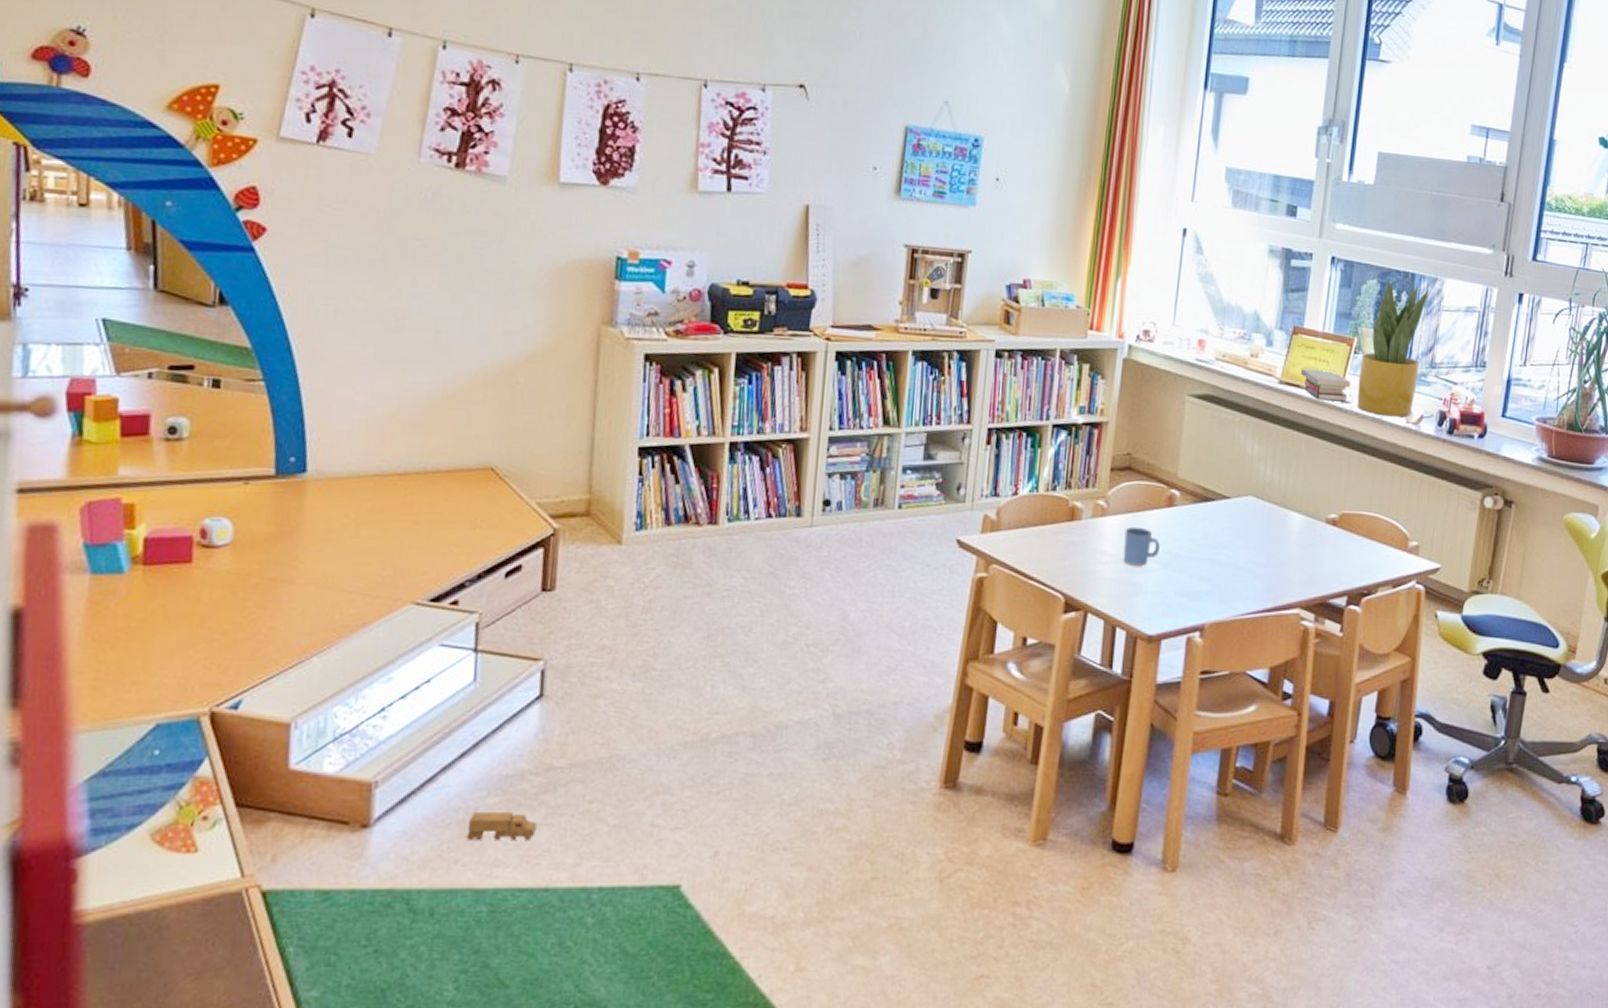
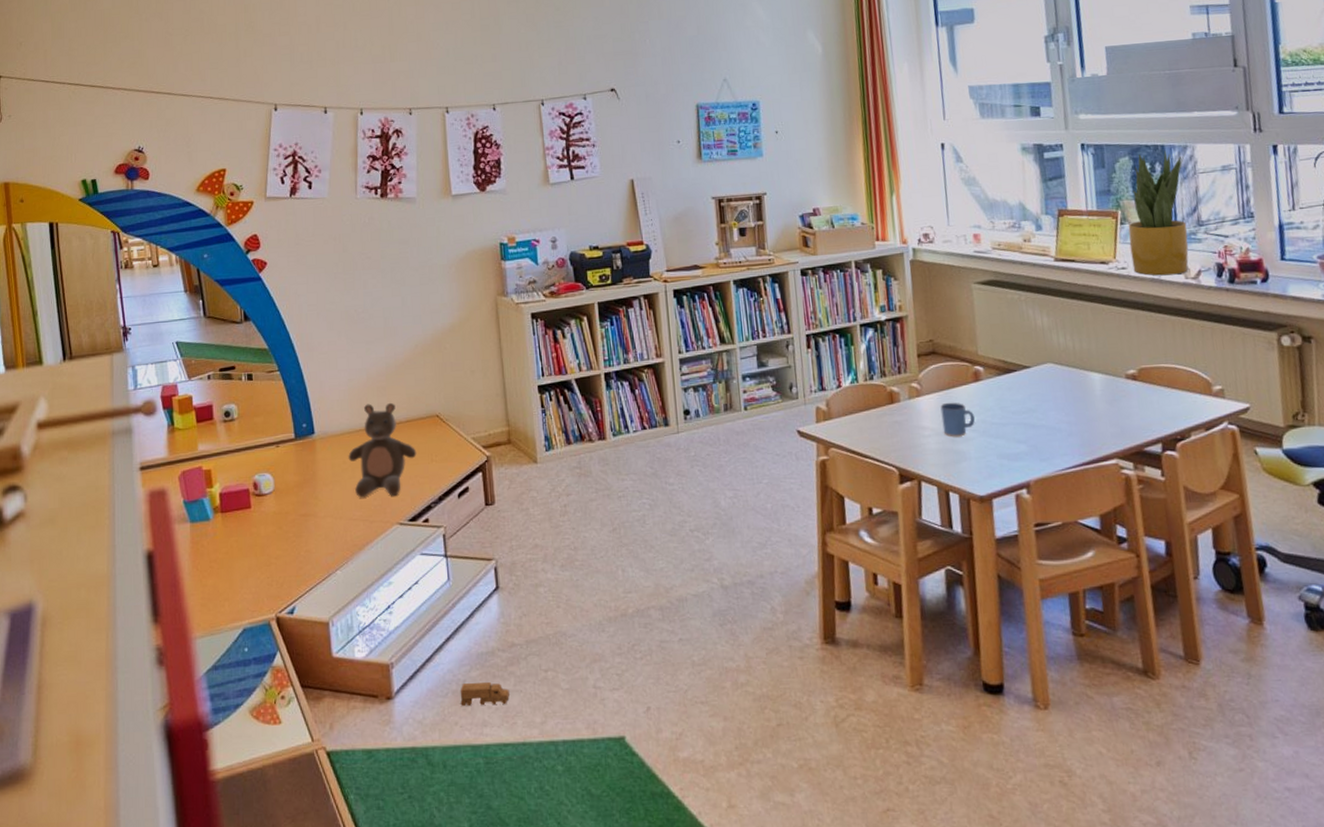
stuffed bear: none [352,441,455,567] -> present [348,402,417,498]
books: present [1300,369,1350,402] -> none [1073,243,1123,270]

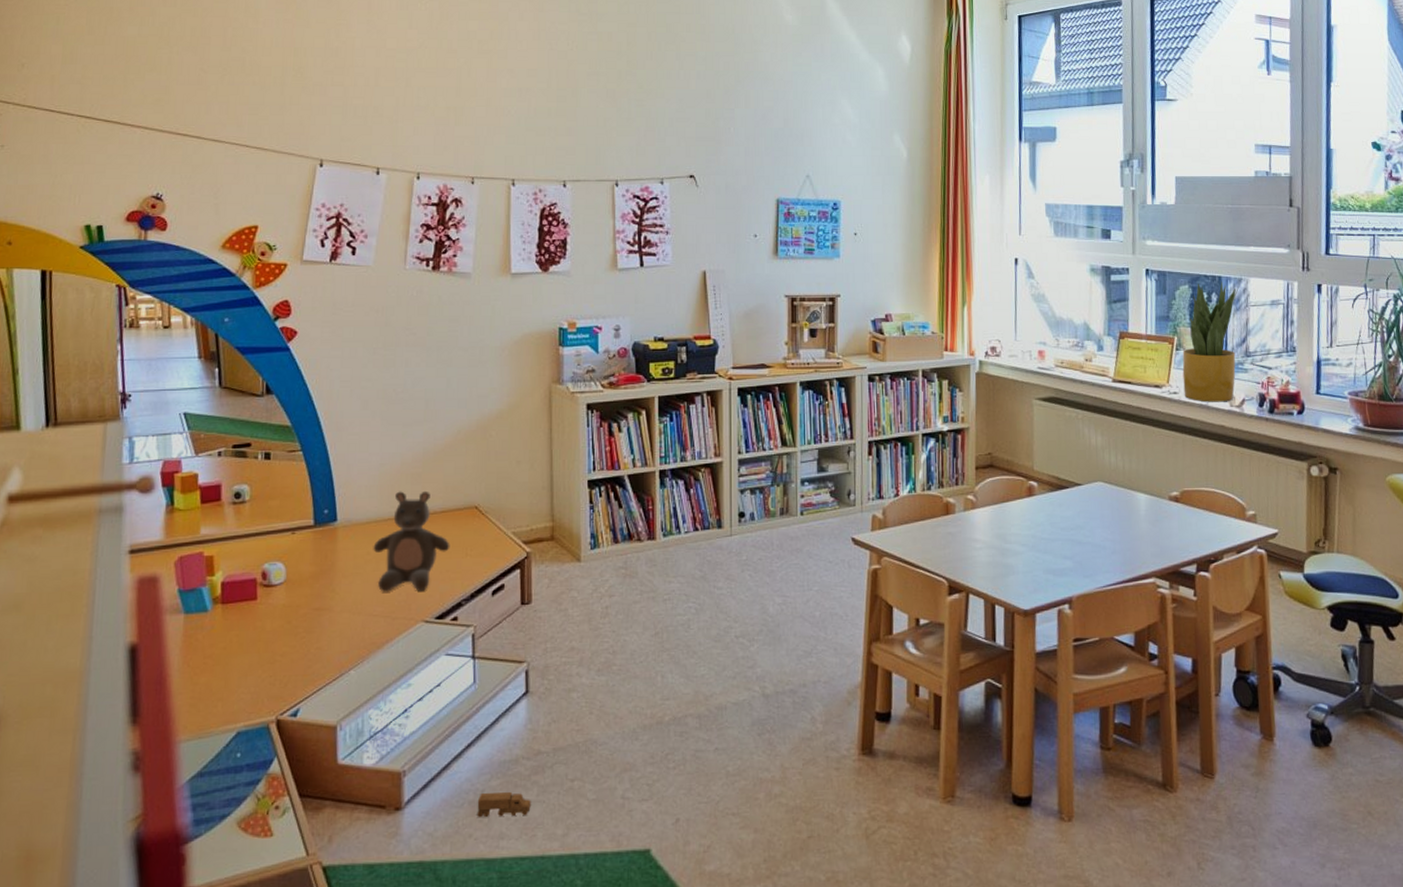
mug: present [940,402,976,437] -> none [993,516,1026,551]

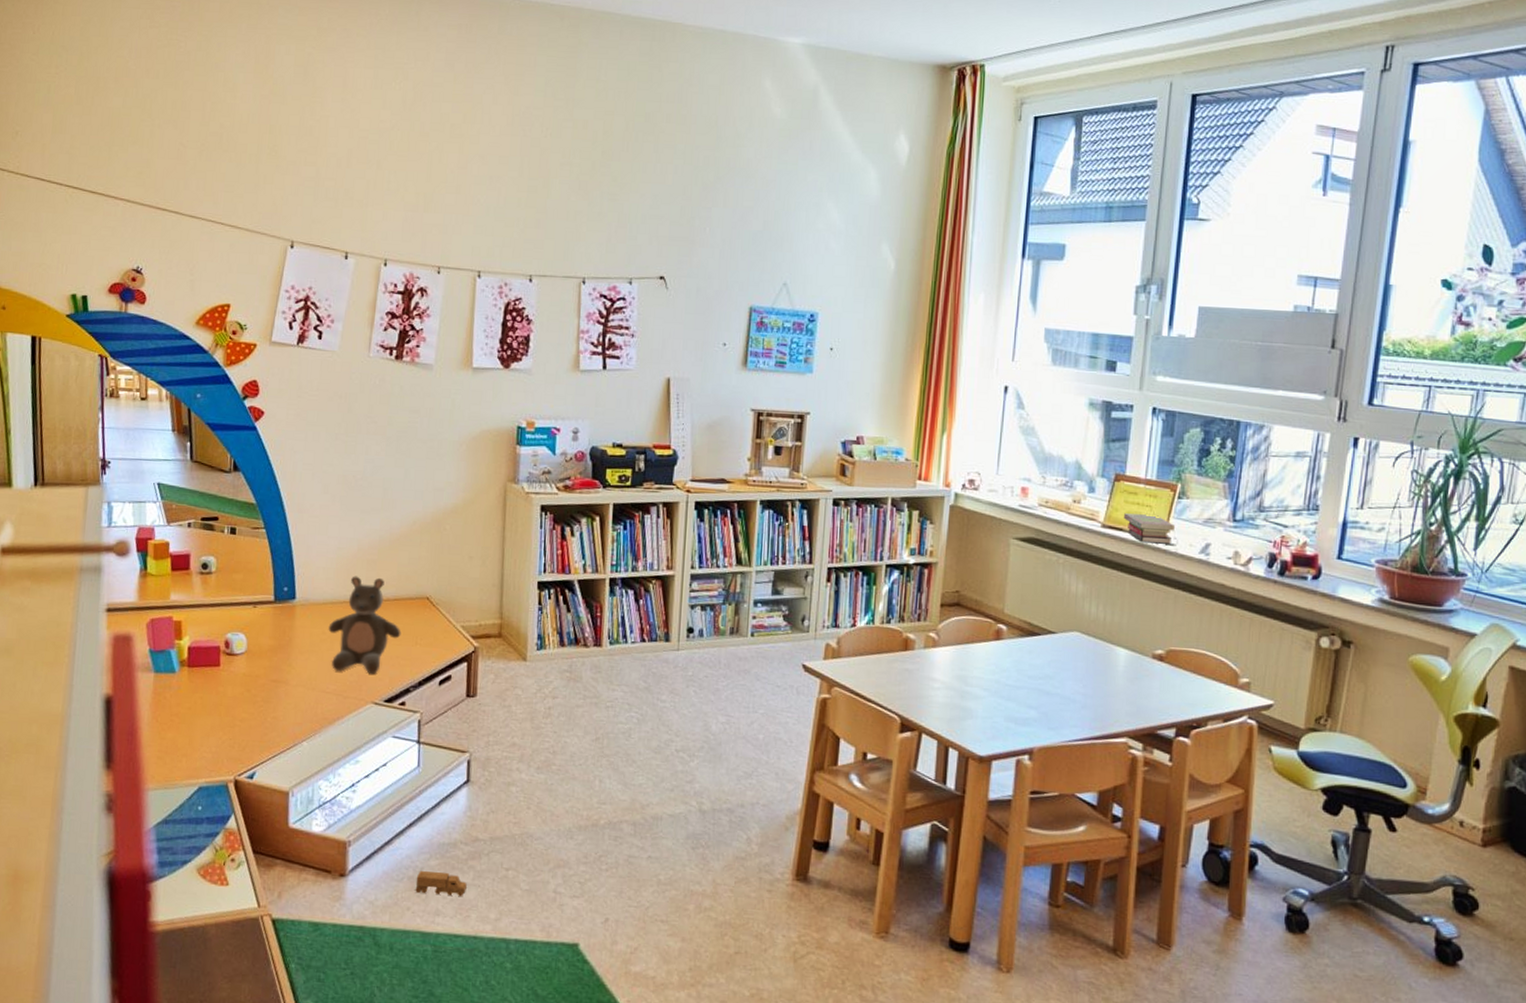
books: none [1130,367,1176,393] -> present [1123,513,1175,544]
planter: present [1182,281,1239,402] -> none [1182,427,1260,559]

